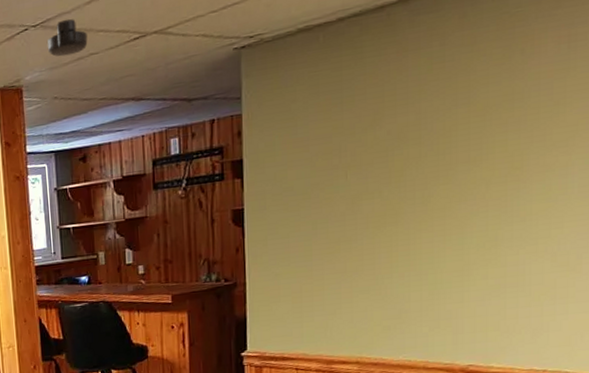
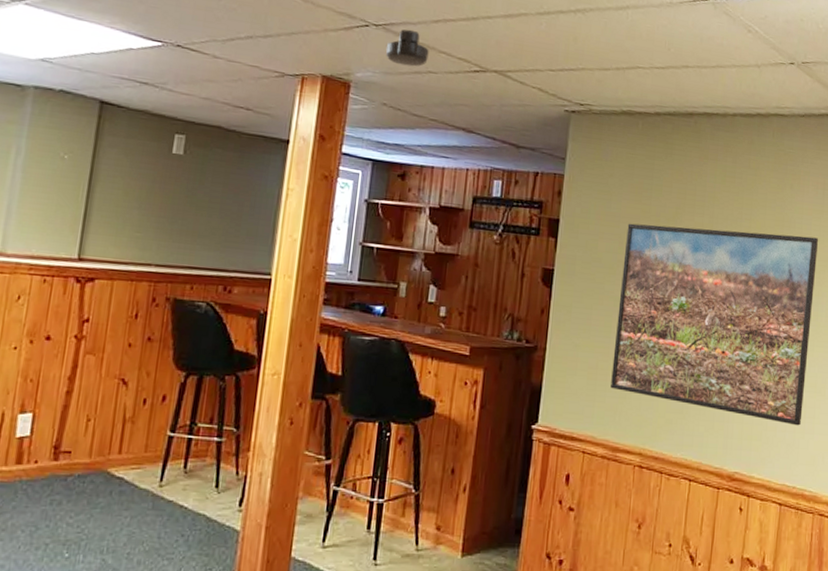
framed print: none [317,101,565,310] -> present [611,223,819,426]

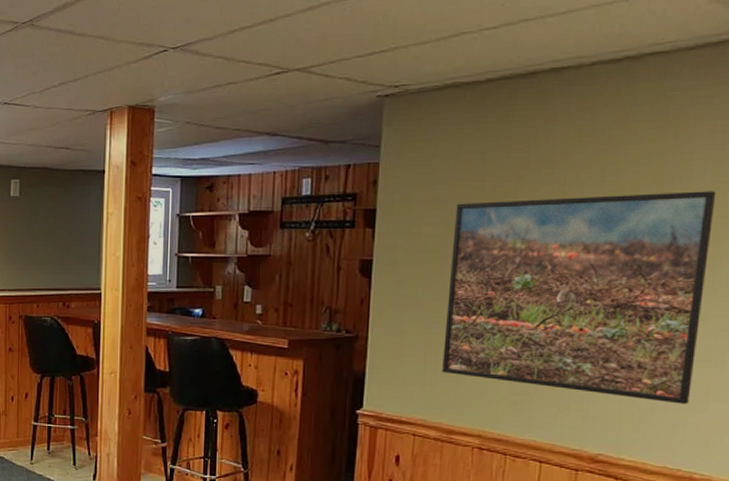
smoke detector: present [385,29,429,67] -> none [185,45,227,82]

